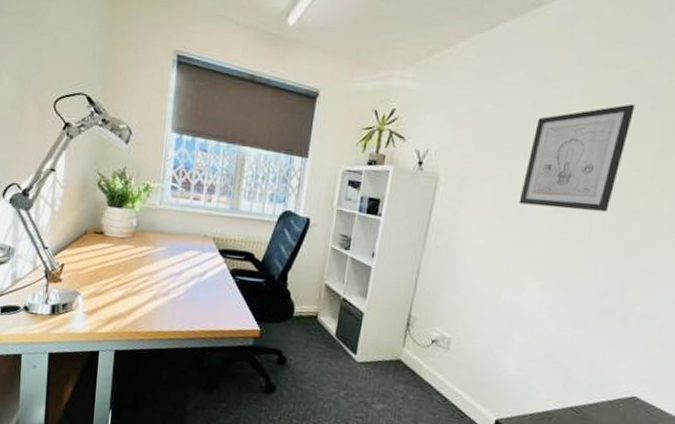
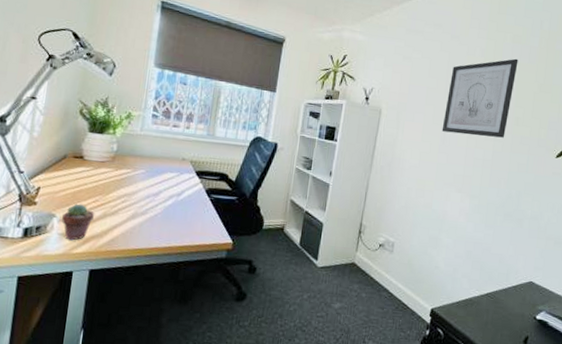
potted succulent: none [86,281,118,320] -> present [62,203,95,241]

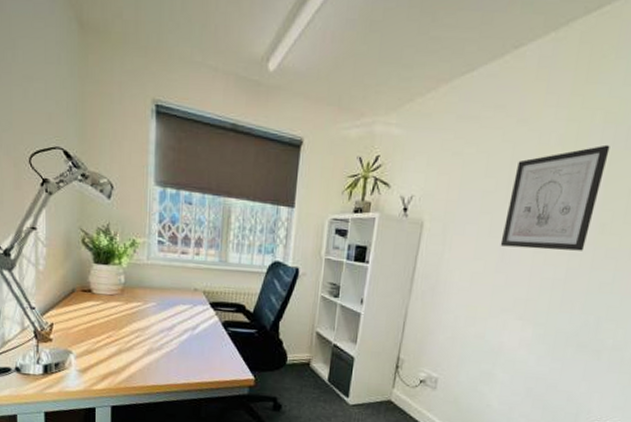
potted succulent: present [62,203,95,241] -> none [79,339,110,377]

